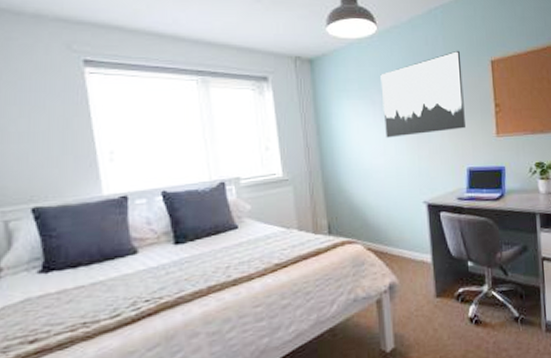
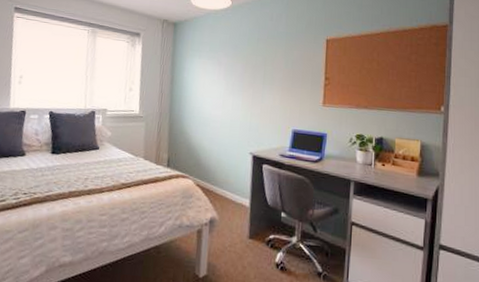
wall art: present [380,50,465,138] -> none [226,27,300,95]

